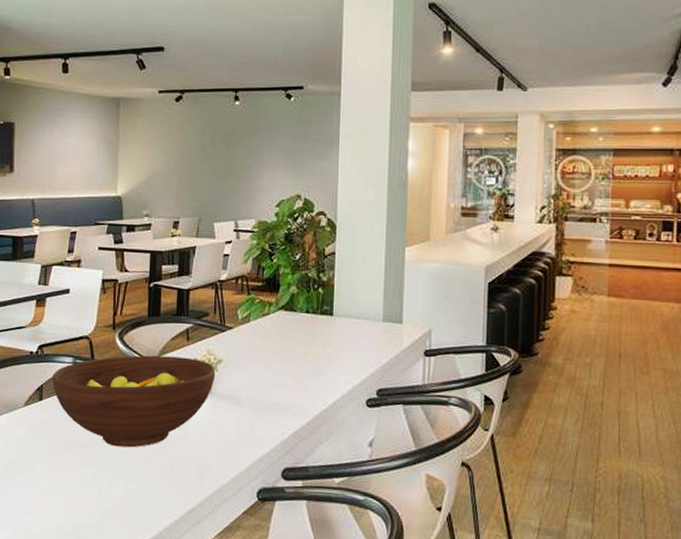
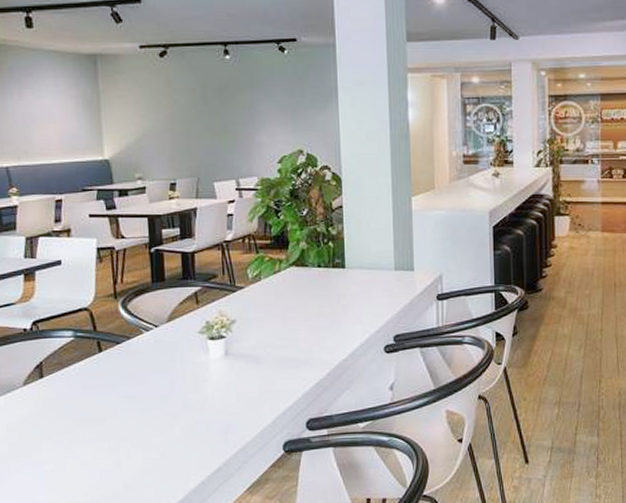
fruit bowl: present [52,355,216,448] -> none [52,321,230,417]

